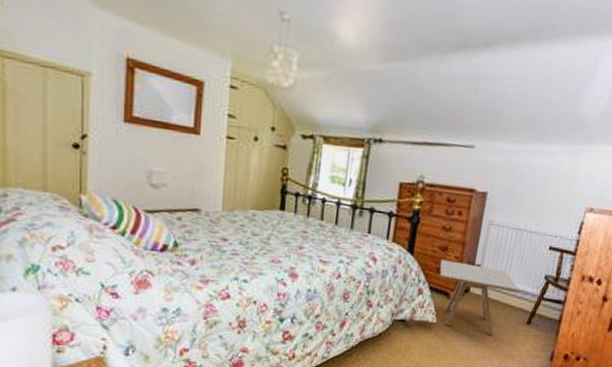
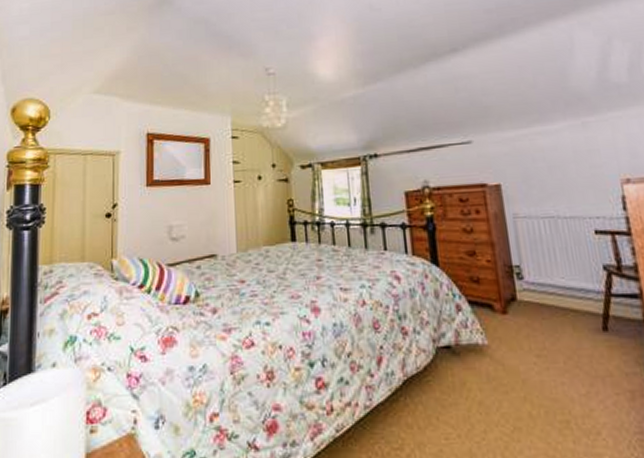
side table: present [439,259,520,336] -> none [471,265,578,353]

